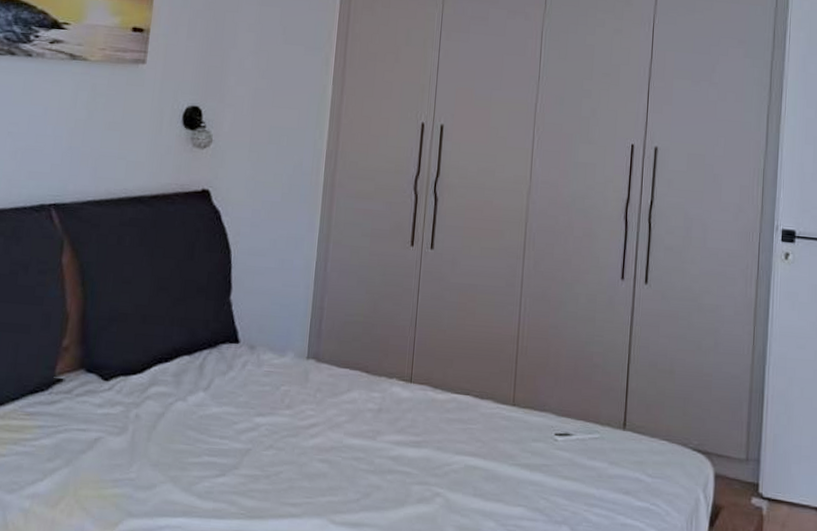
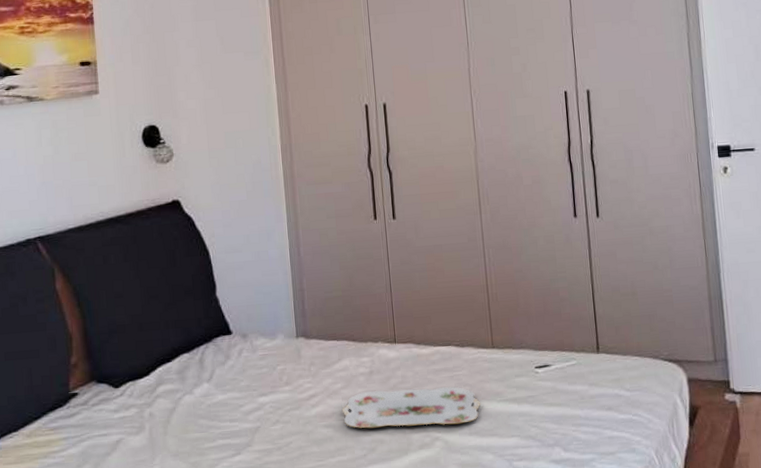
serving tray: none [341,429,490,483] -> present [341,386,480,429]

